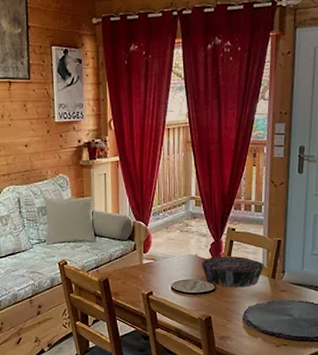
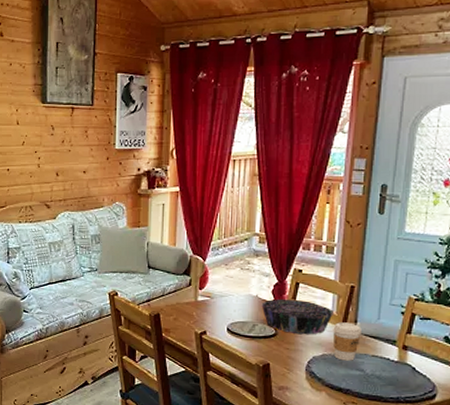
coffee cup: none [264,273,289,308] -> present [333,322,362,361]

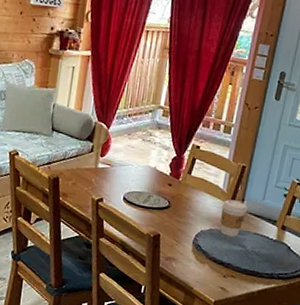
decorative bowl: present [261,298,335,335] -> none [158,172,225,210]

